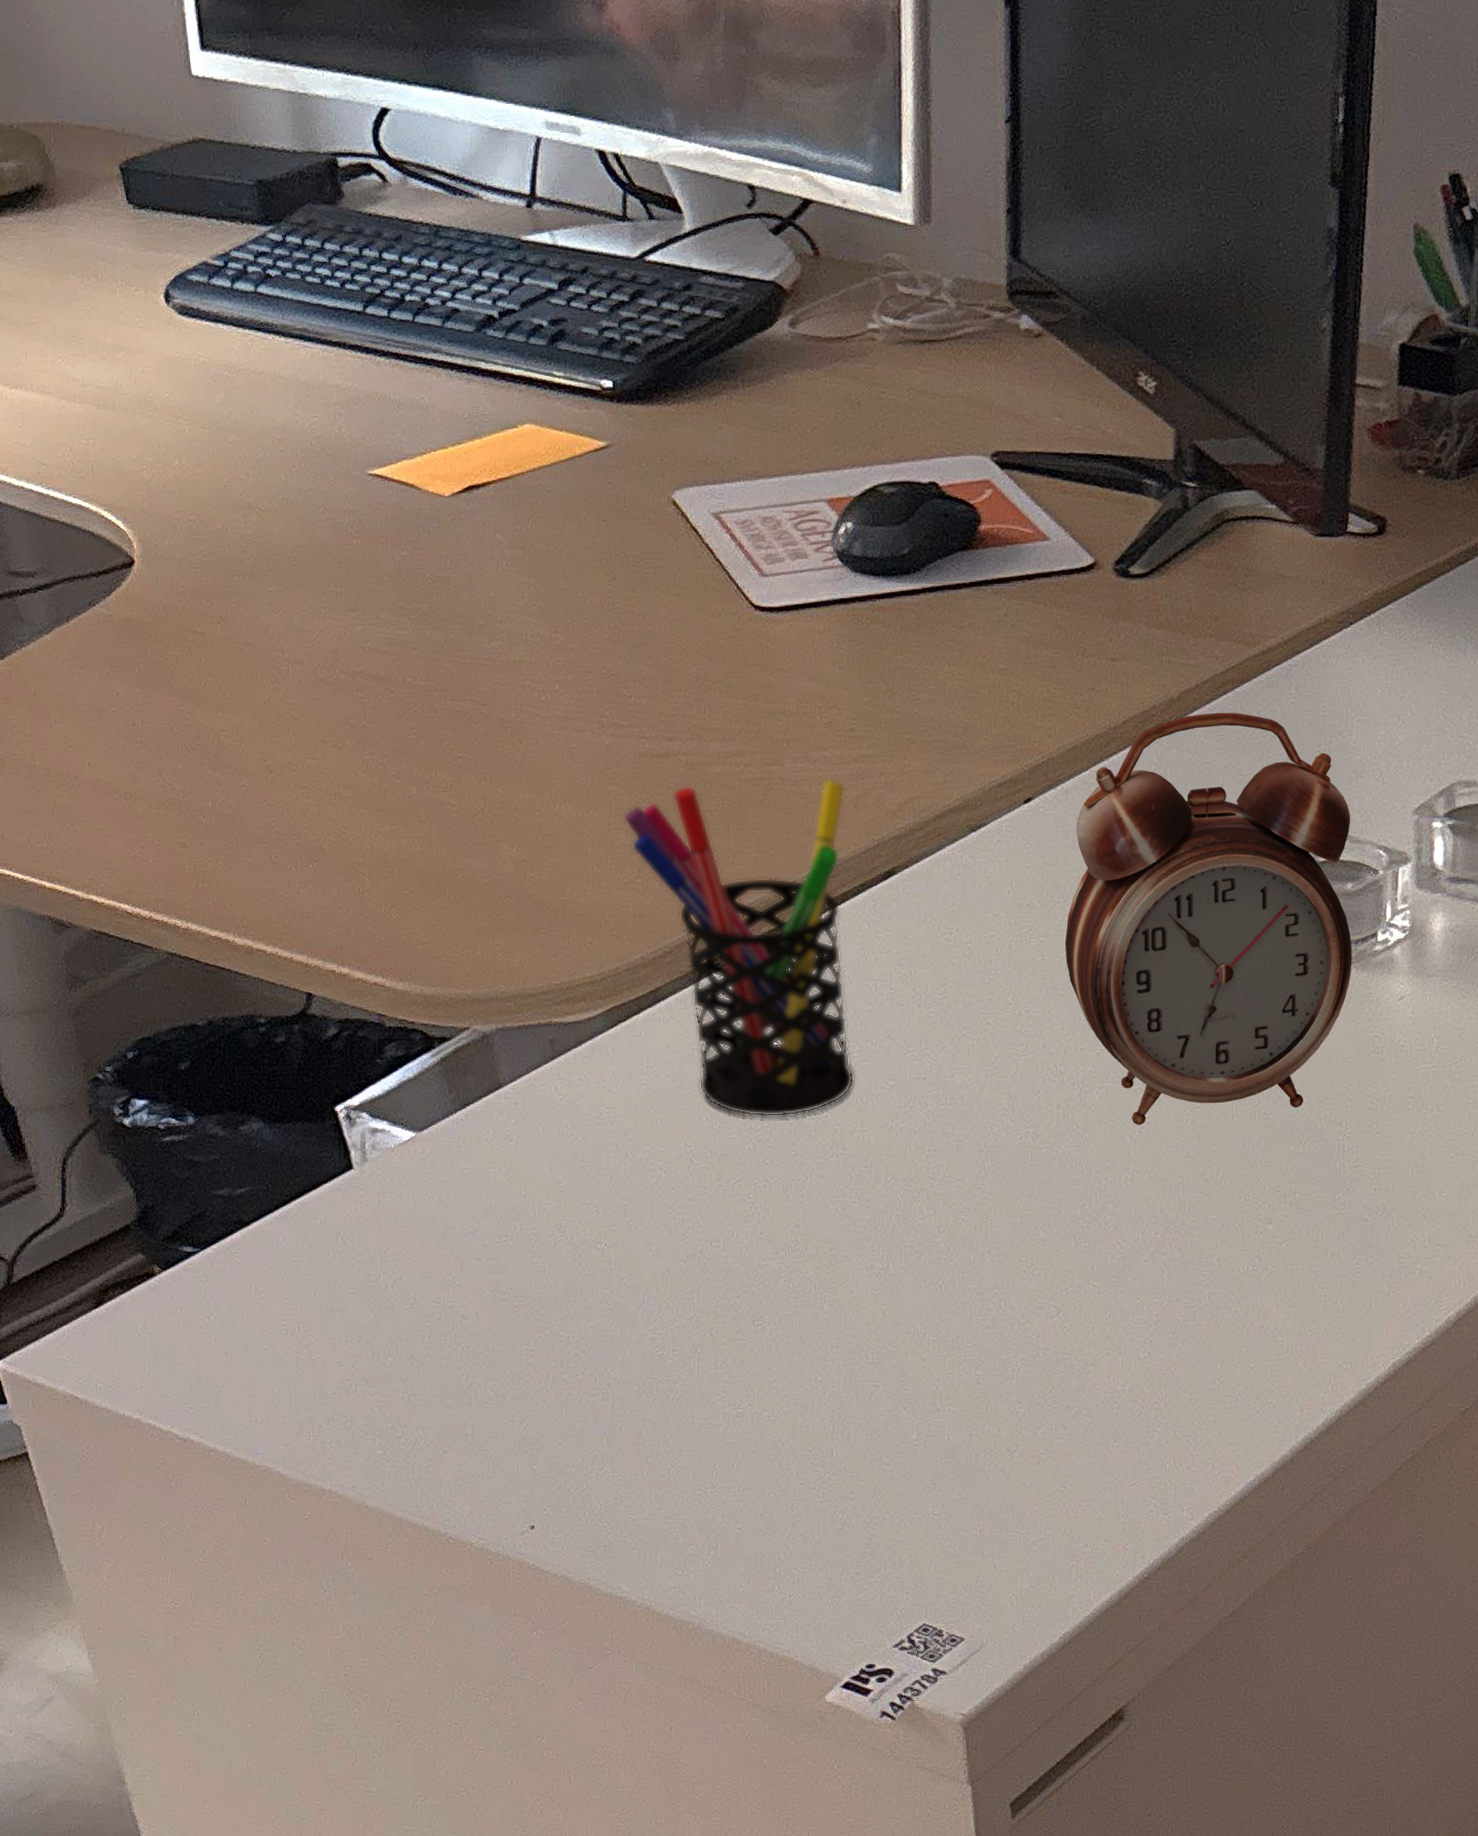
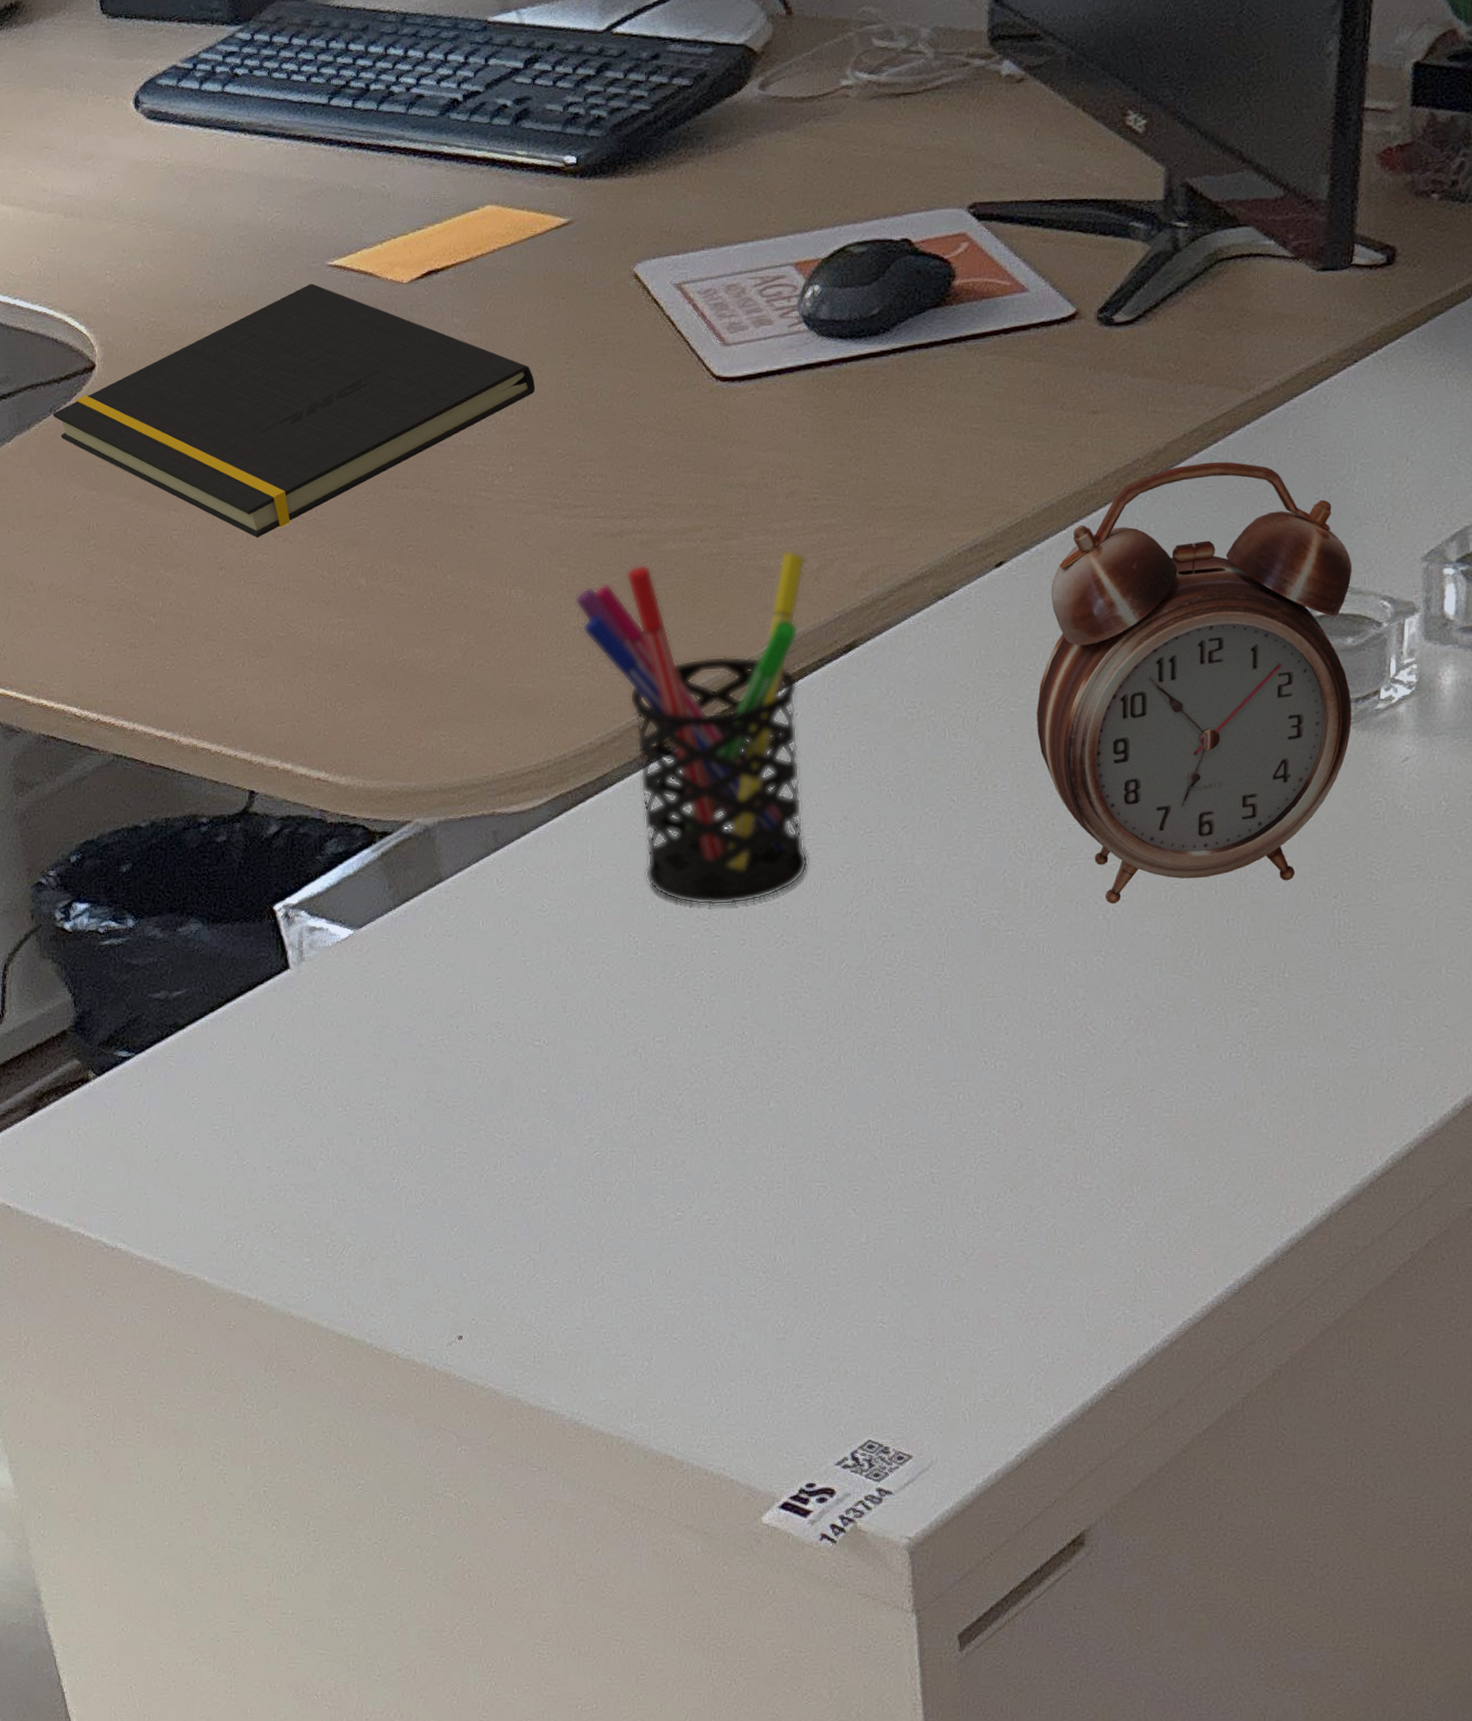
notepad: none [91,491,579,742] -> present [52,283,536,538]

